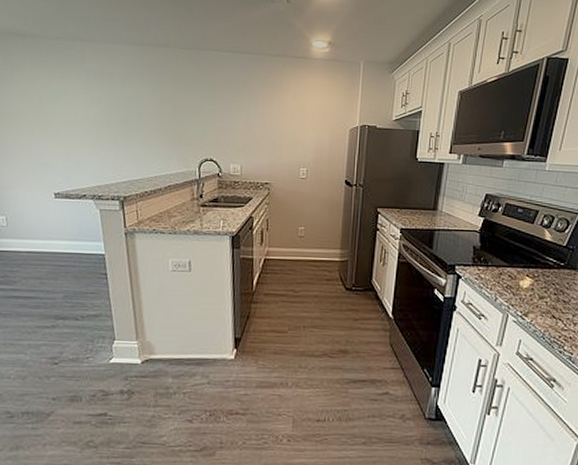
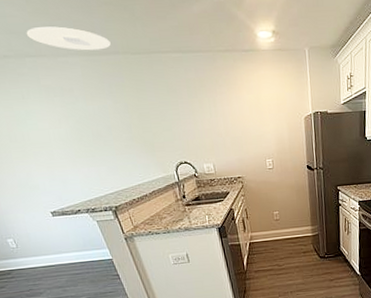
ceiling light: none [84,16,163,42] -> present [26,26,111,51]

